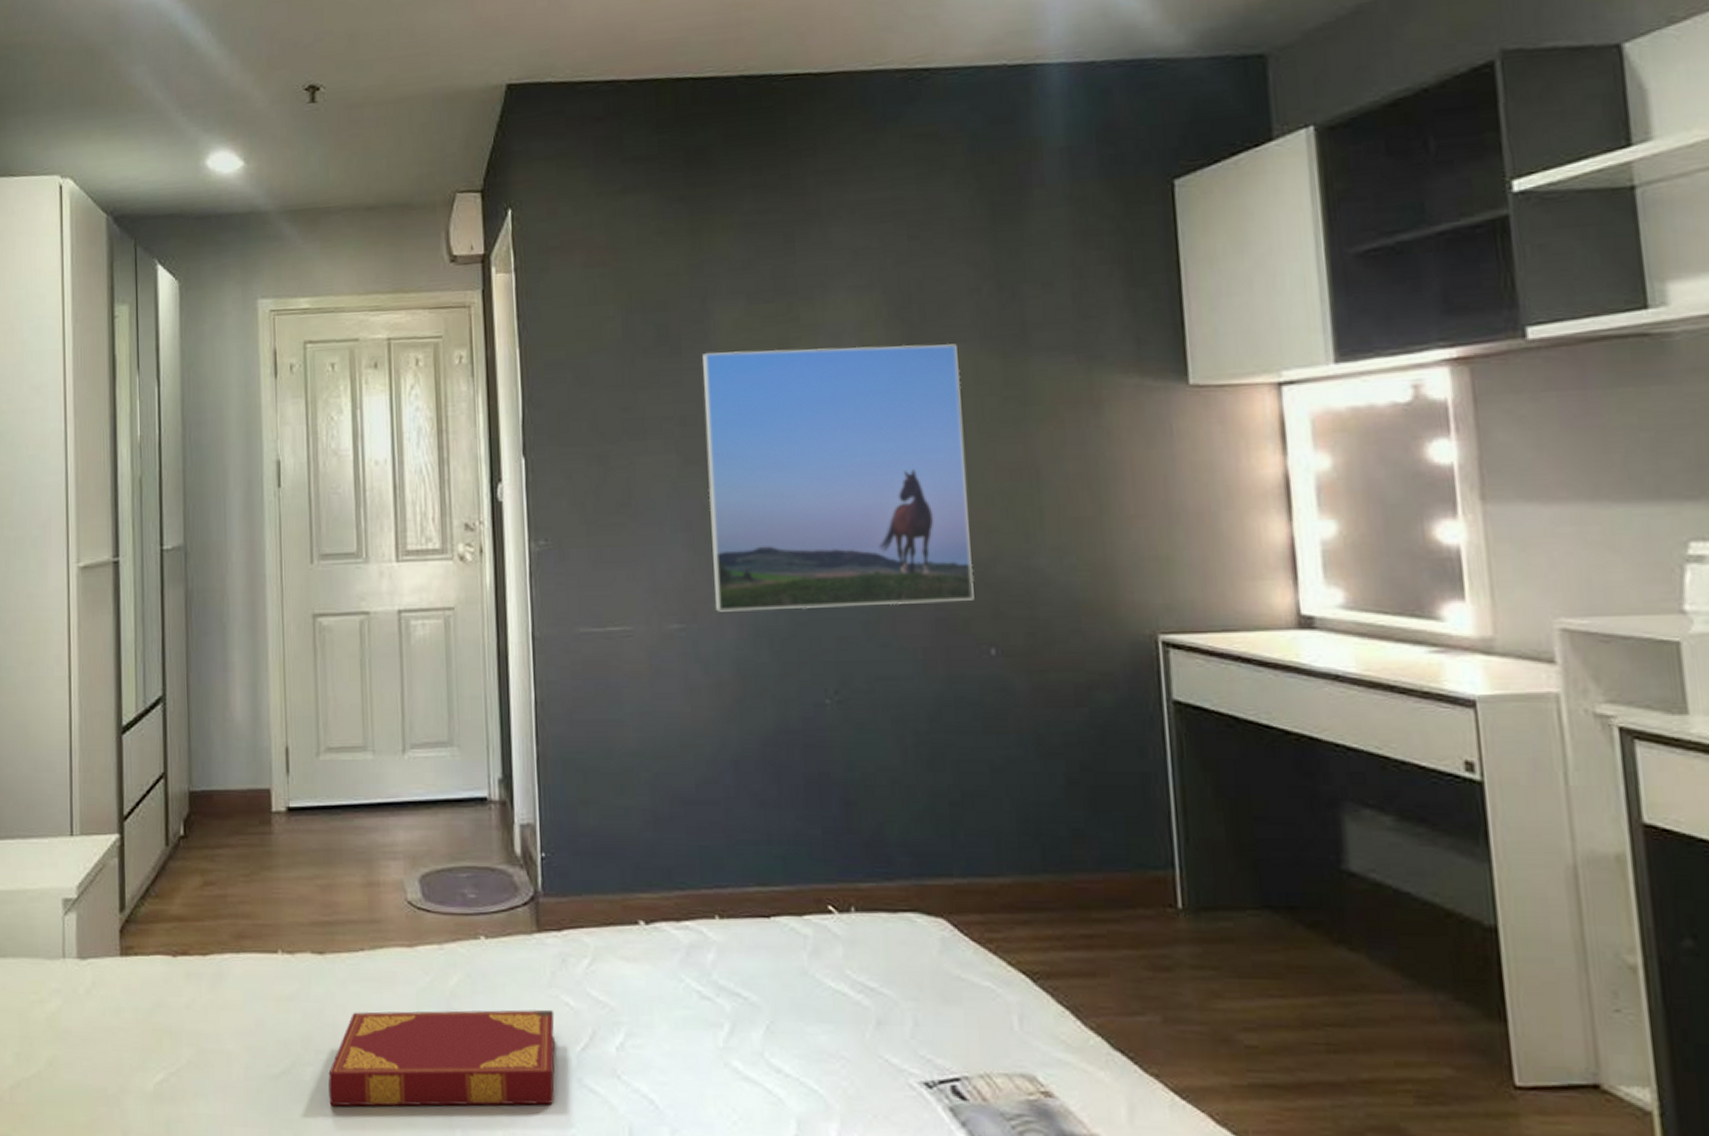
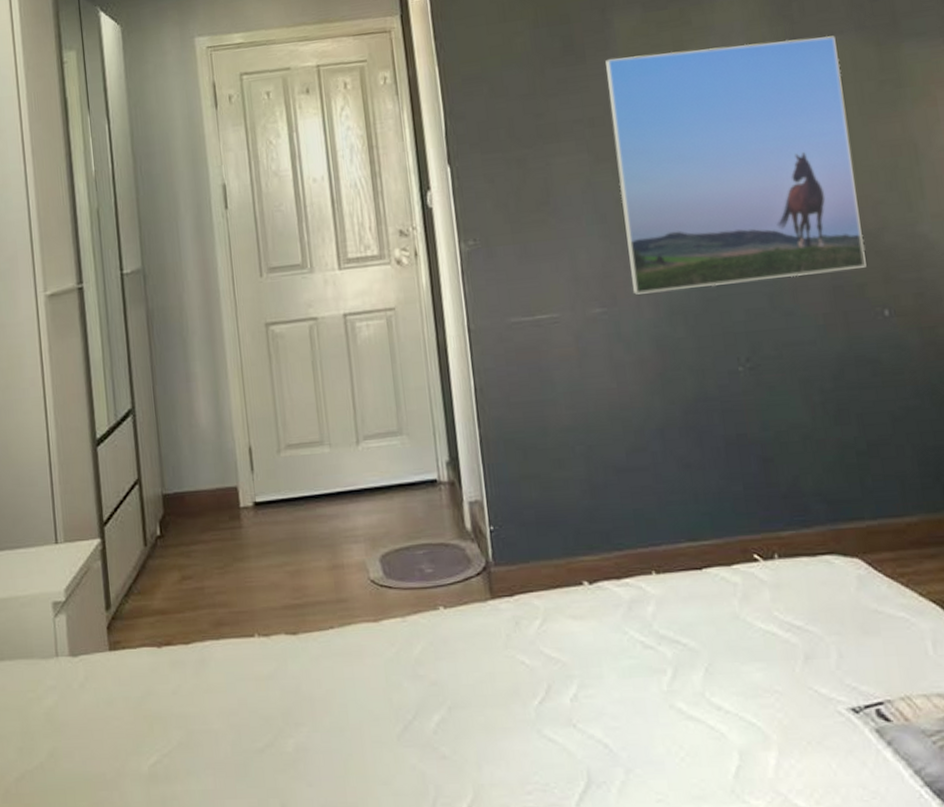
hardback book: present [328,1009,555,1107] -> none [308,669,517,774]

